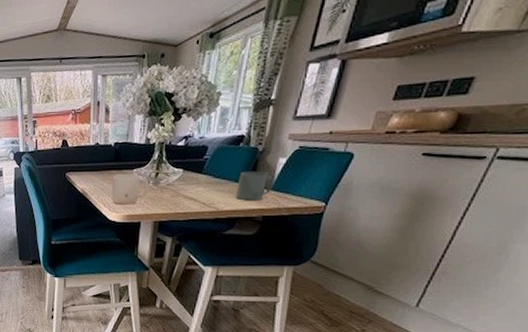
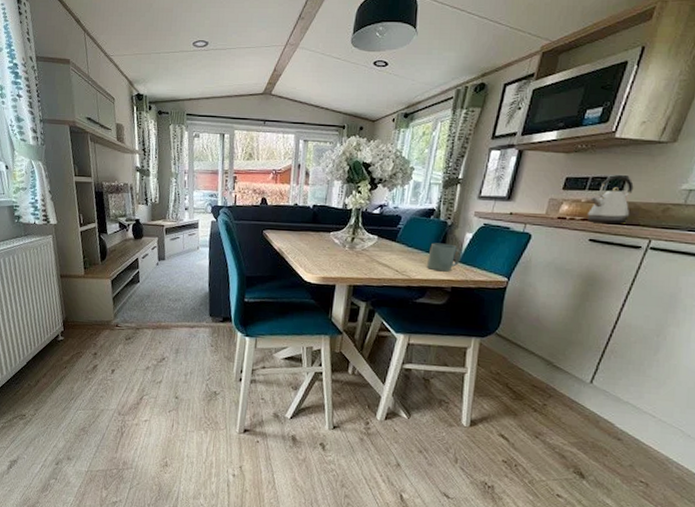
mug: present [112,174,149,205] -> none [308,236,345,267]
kettle: none [421,76,482,135] -> present [586,175,634,225]

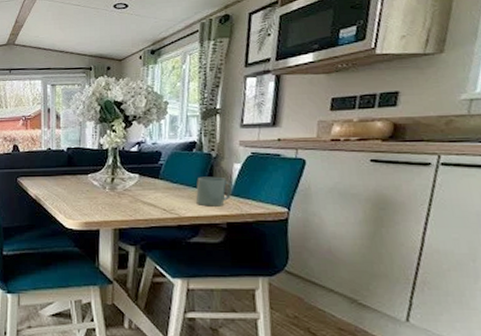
kettle: present [586,175,634,225] -> none [362,91,411,143]

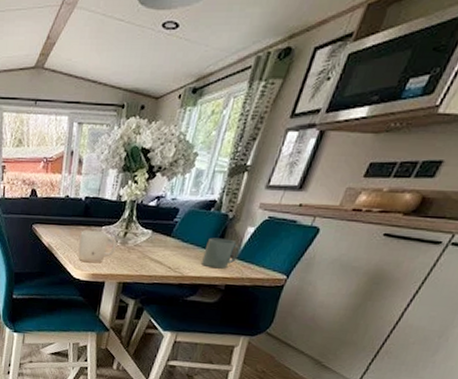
mug: none [67,179,105,211] -> present [78,231,117,264]

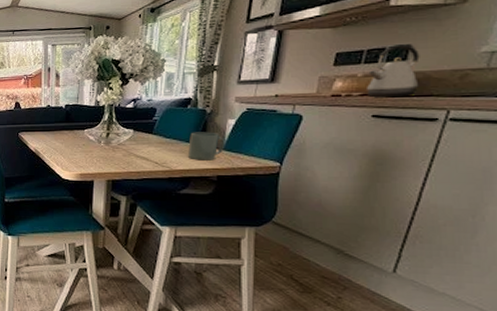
mug: present [78,231,117,264] -> none [64,134,100,164]
kettle: none [386,159,449,217] -> present [365,44,420,98]

